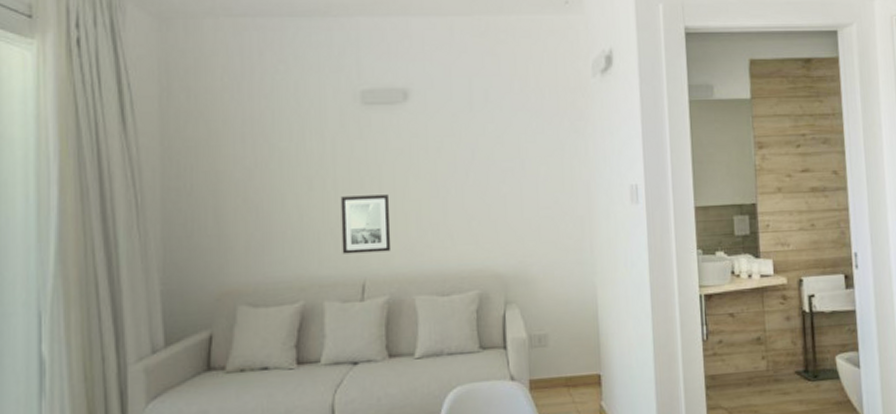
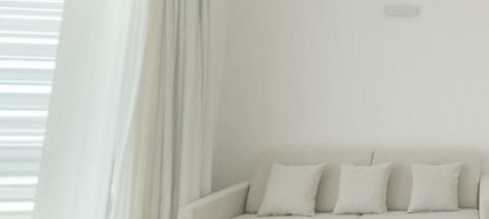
wall art: present [340,194,392,254] -> none [358,84,399,128]

